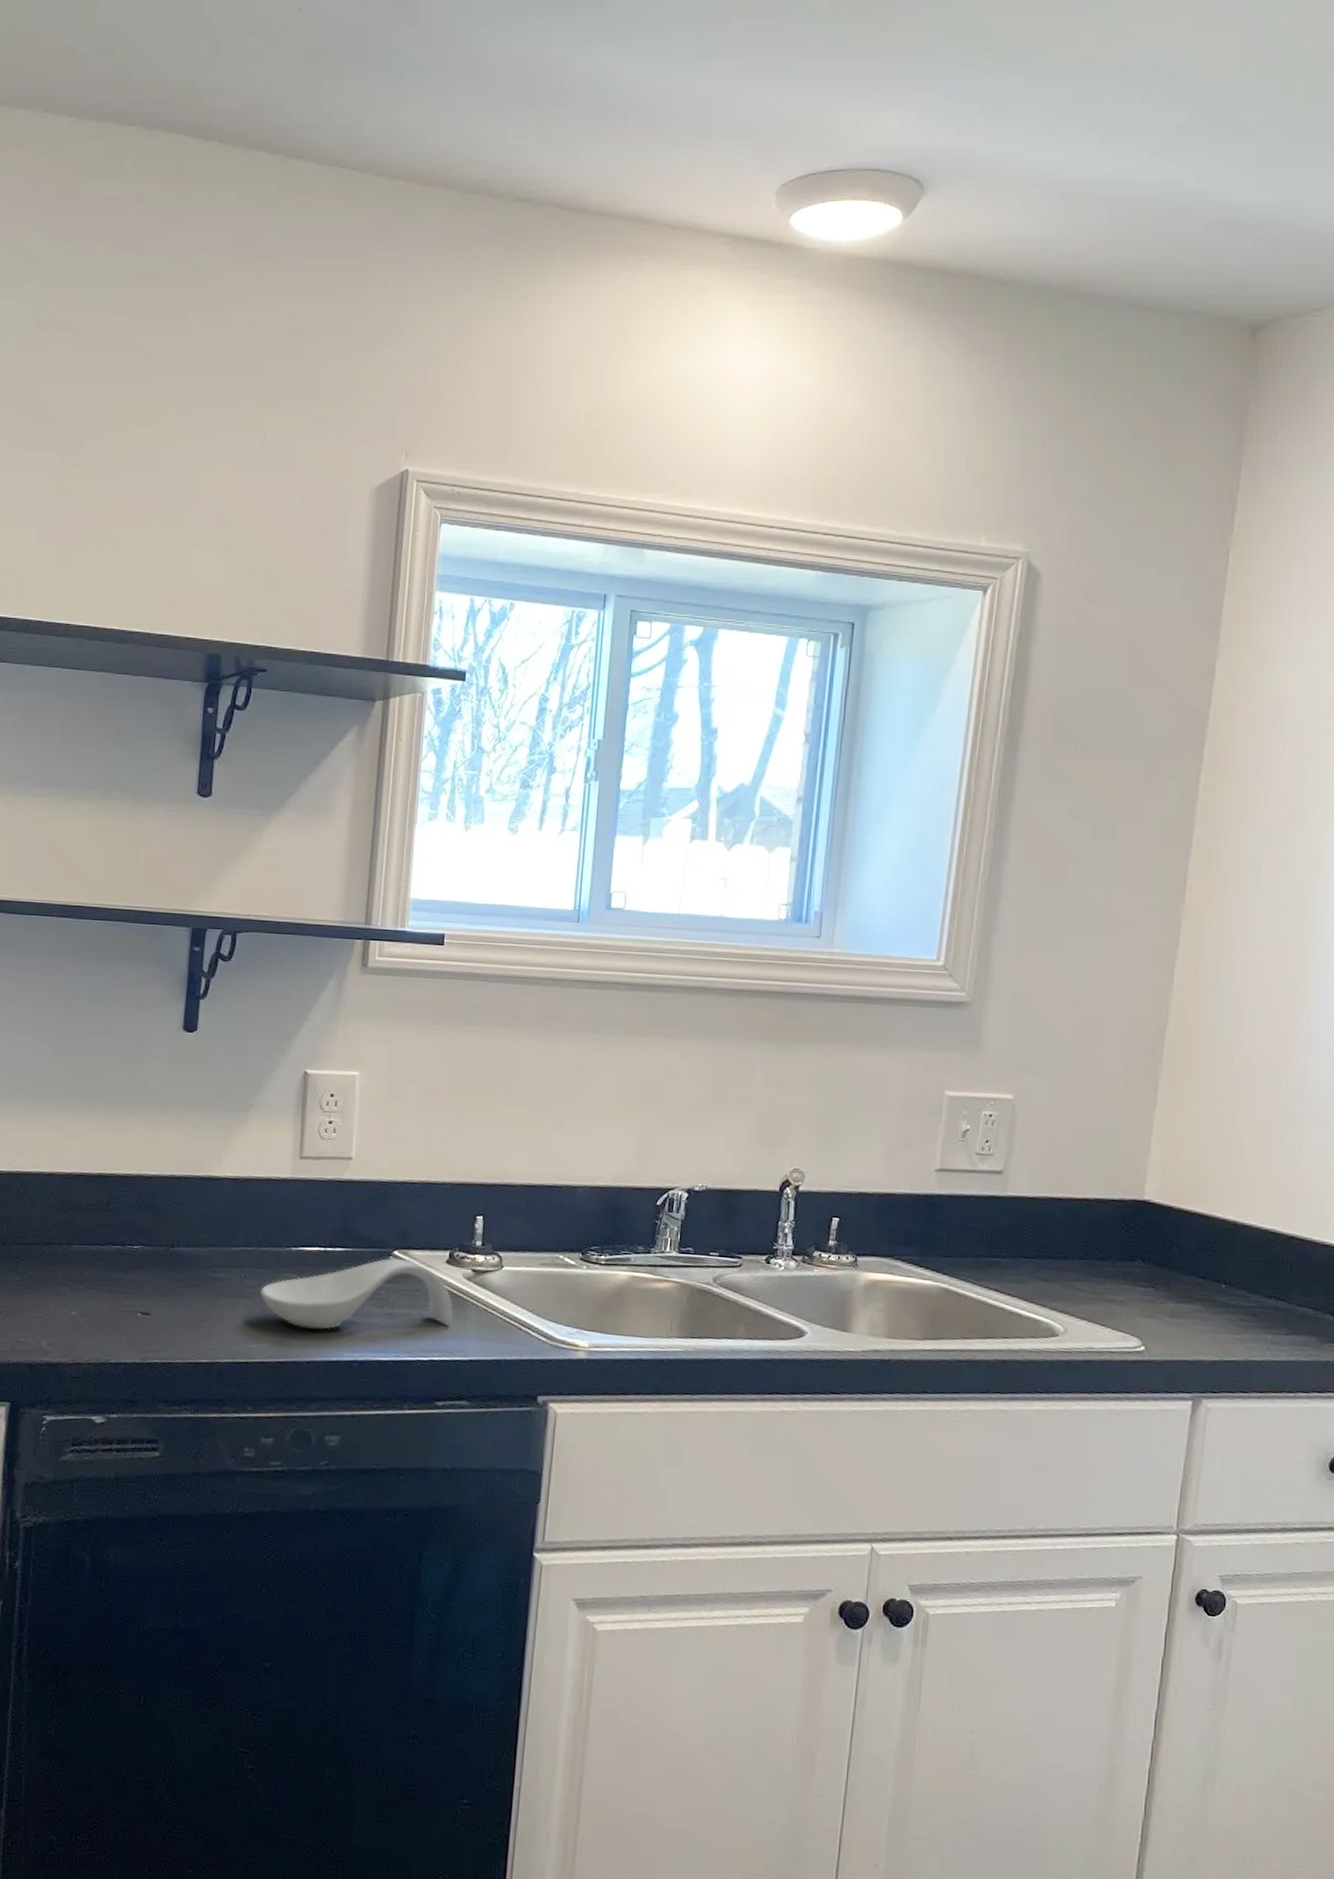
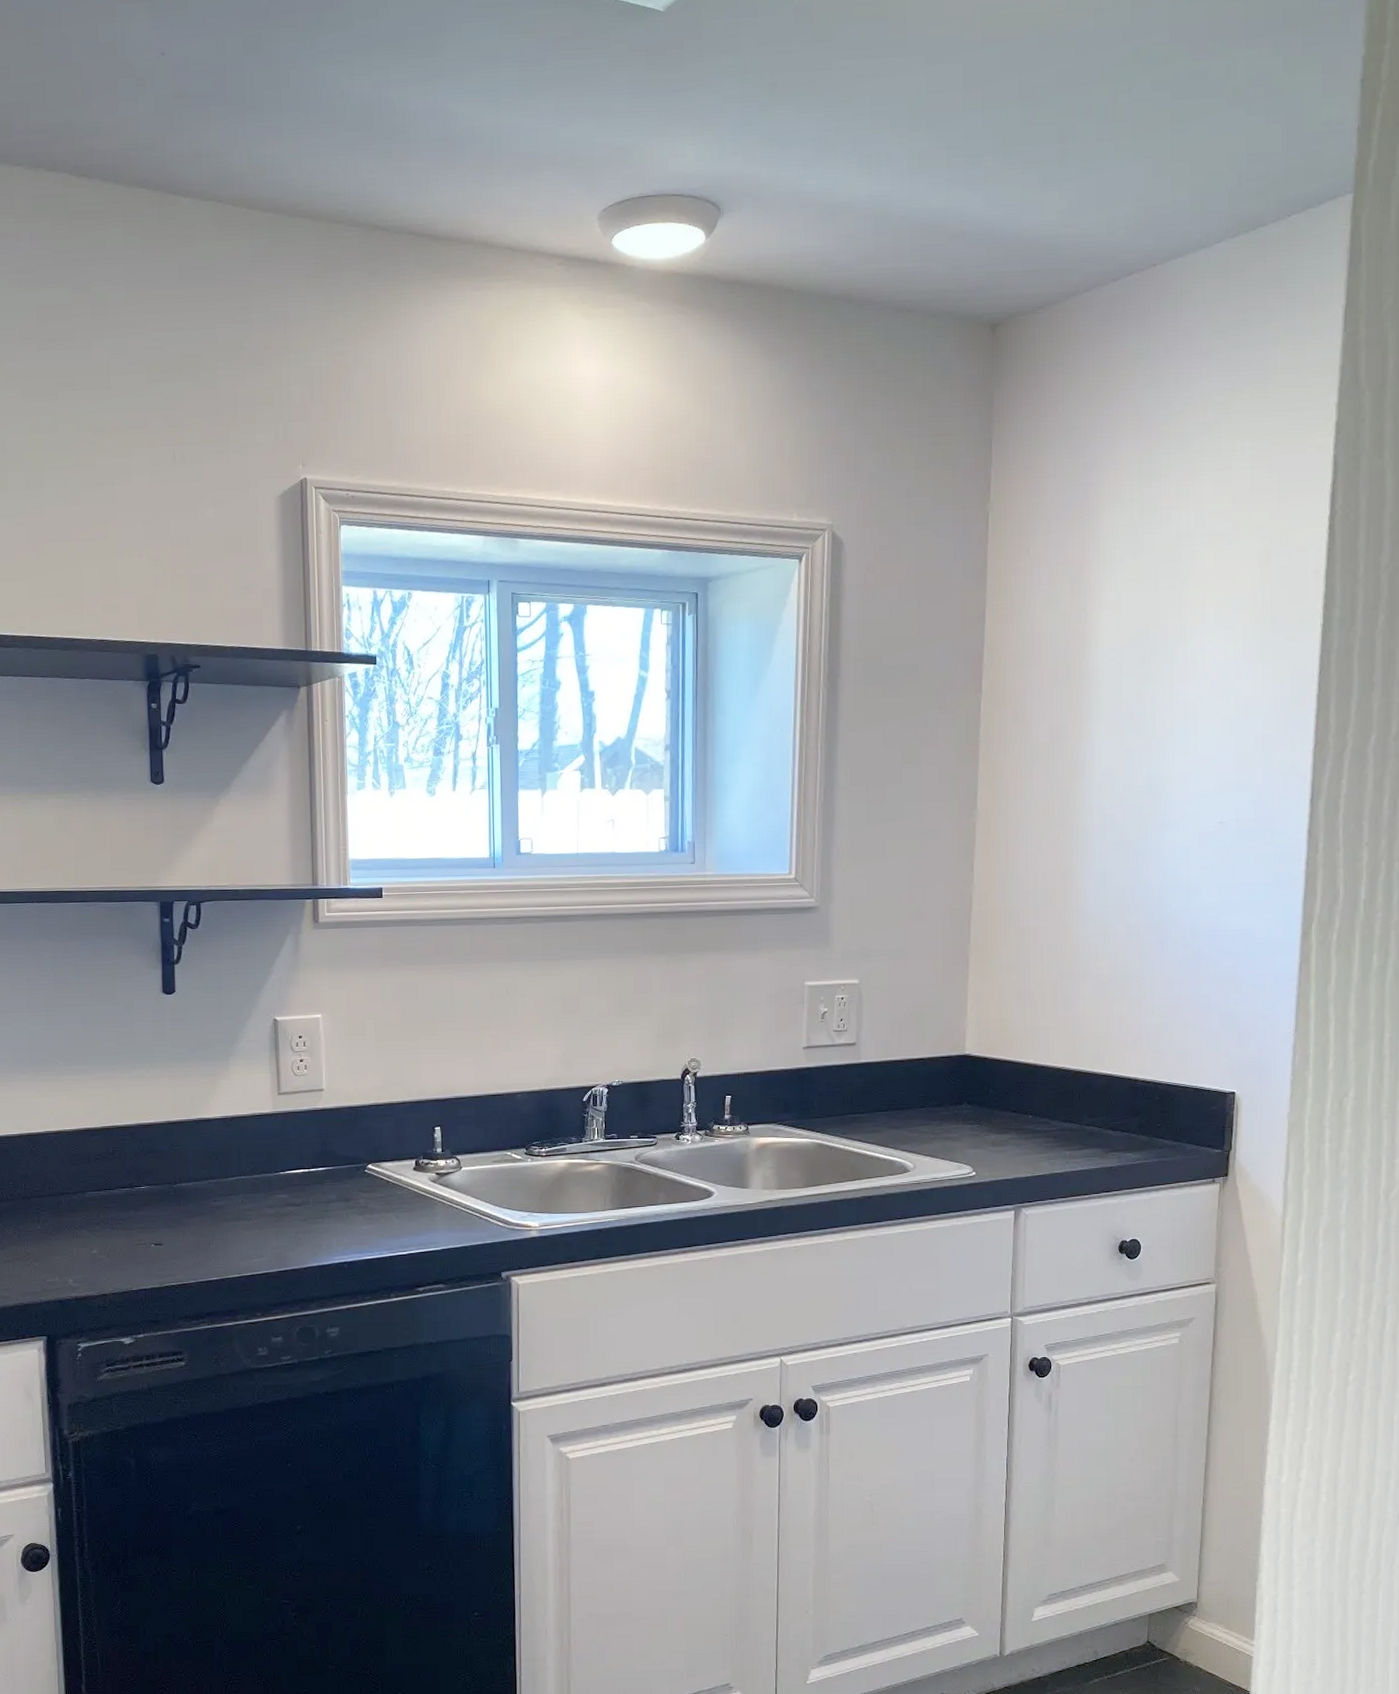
spoon rest: present [260,1258,454,1329] -> none [257,1171,425,1240]

